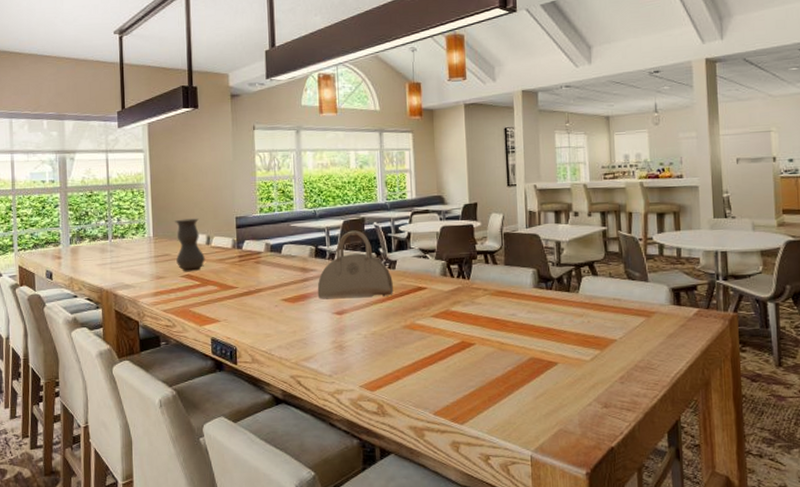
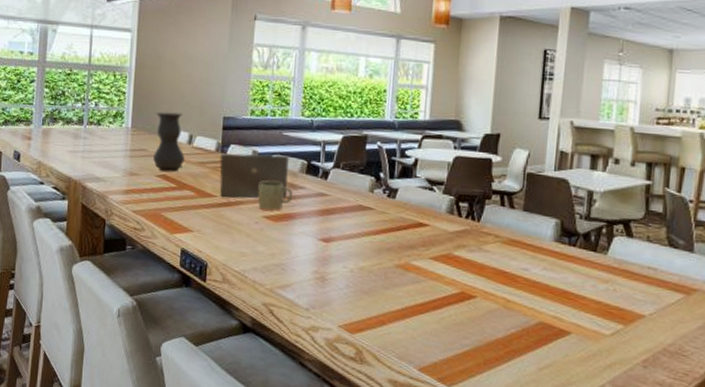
laptop: none [237,244,300,287] -> present [219,153,290,198]
mug: none [274,268,306,294] -> present [257,181,293,211]
handbag: present [317,230,393,300] -> none [303,148,391,229]

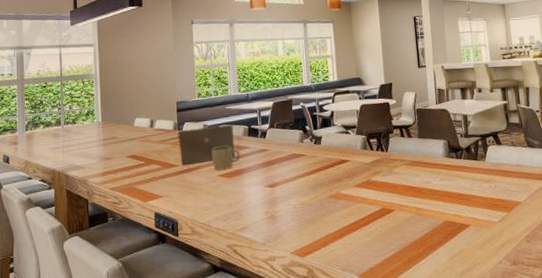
vase: present [153,111,185,173] -> none [120,104,149,153]

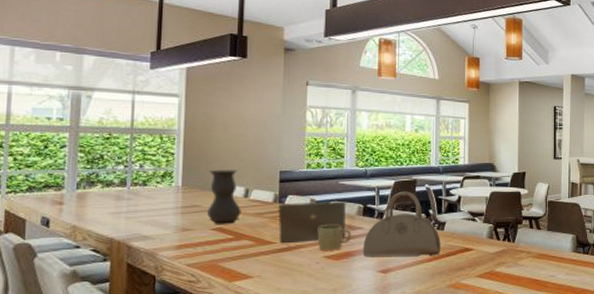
vase: none [120,104,149,153] -> present [207,169,241,225]
handbag: none [250,110,319,174] -> present [362,191,441,258]

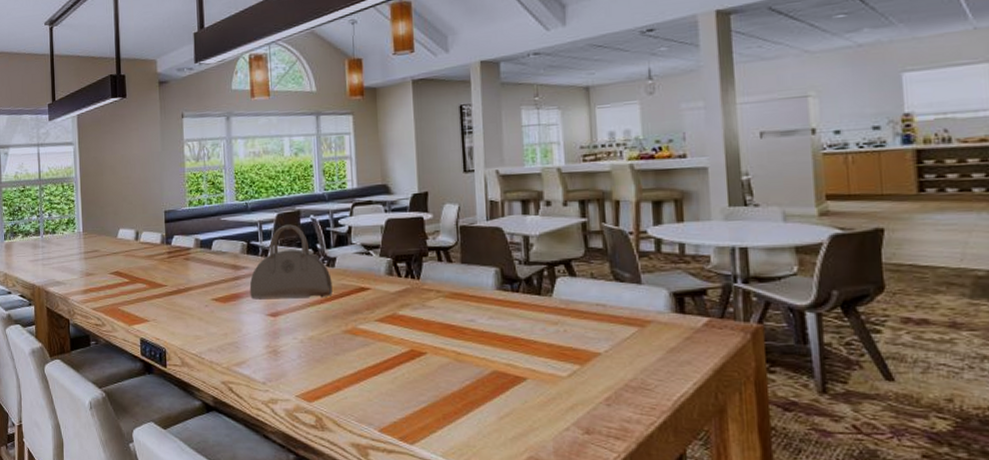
vase: present [207,169,241,225] -> none [103,212,134,269]
laptop: present [278,201,347,242] -> none [166,239,231,285]
mug: present [317,225,351,251] -> none [204,265,237,293]

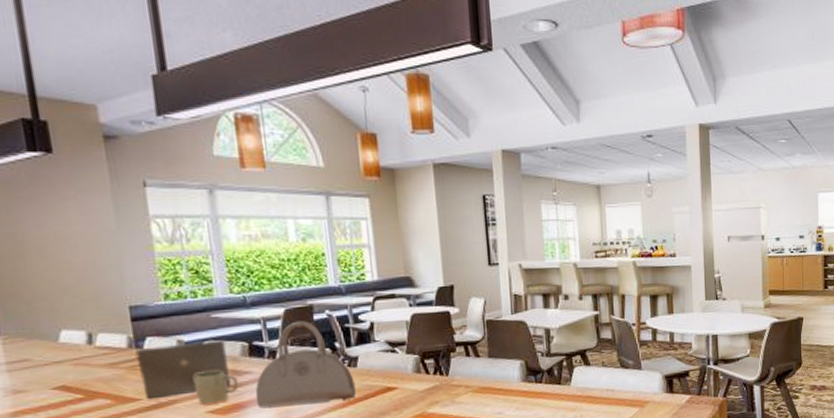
laptop: none [166,239,231,285] -> present [135,340,230,399]
mug: none [204,265,237,293] -> present [193,370,239,405]

